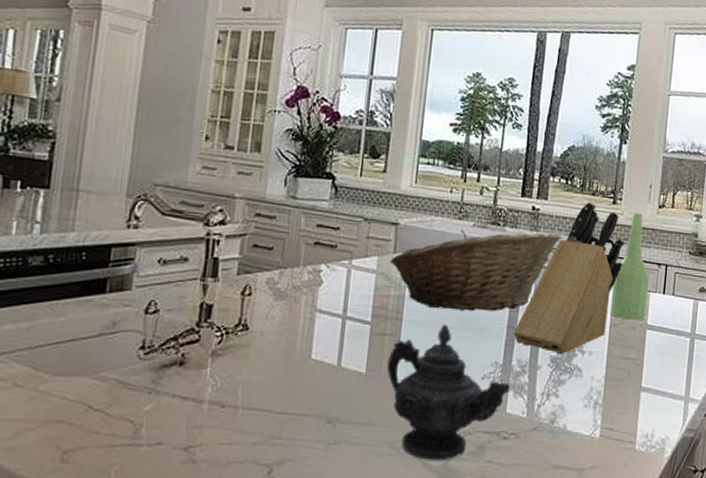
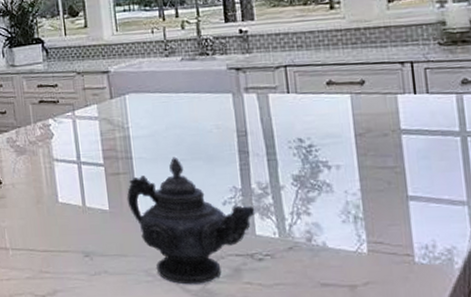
fruit basket: present [389,230,563,311] -> none [108,50,280,143]
knife block: present [513,201,624,355] -> none [246,12,357,173]
bottle: present [610,212,650,321] -> none [348,12,397,128]

